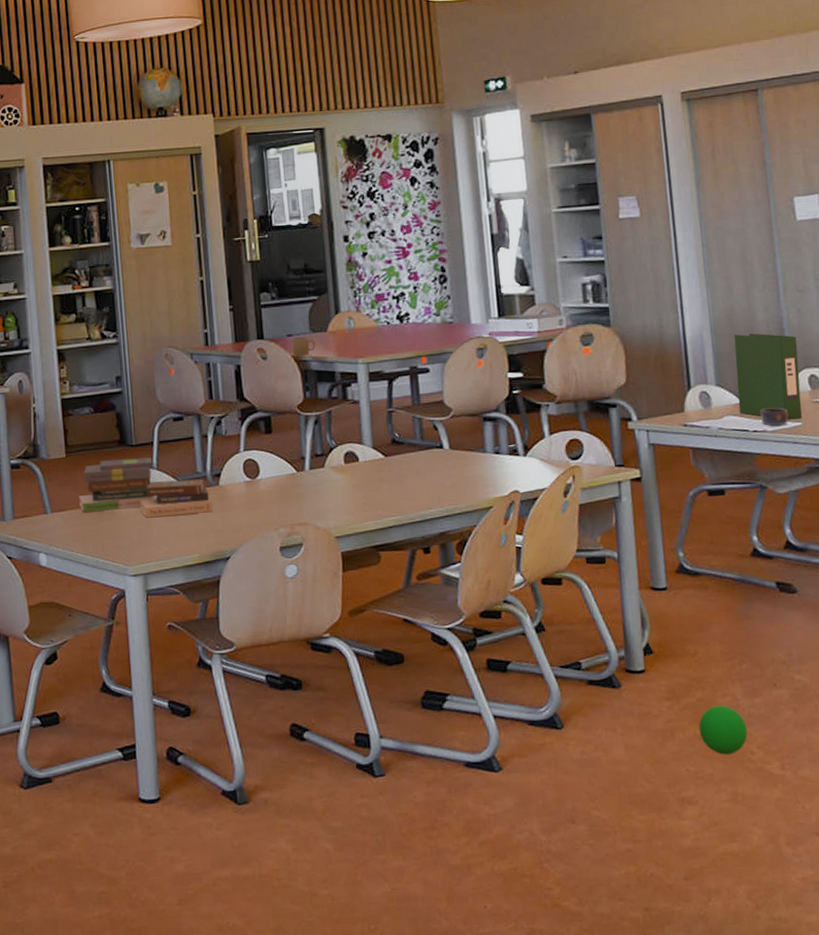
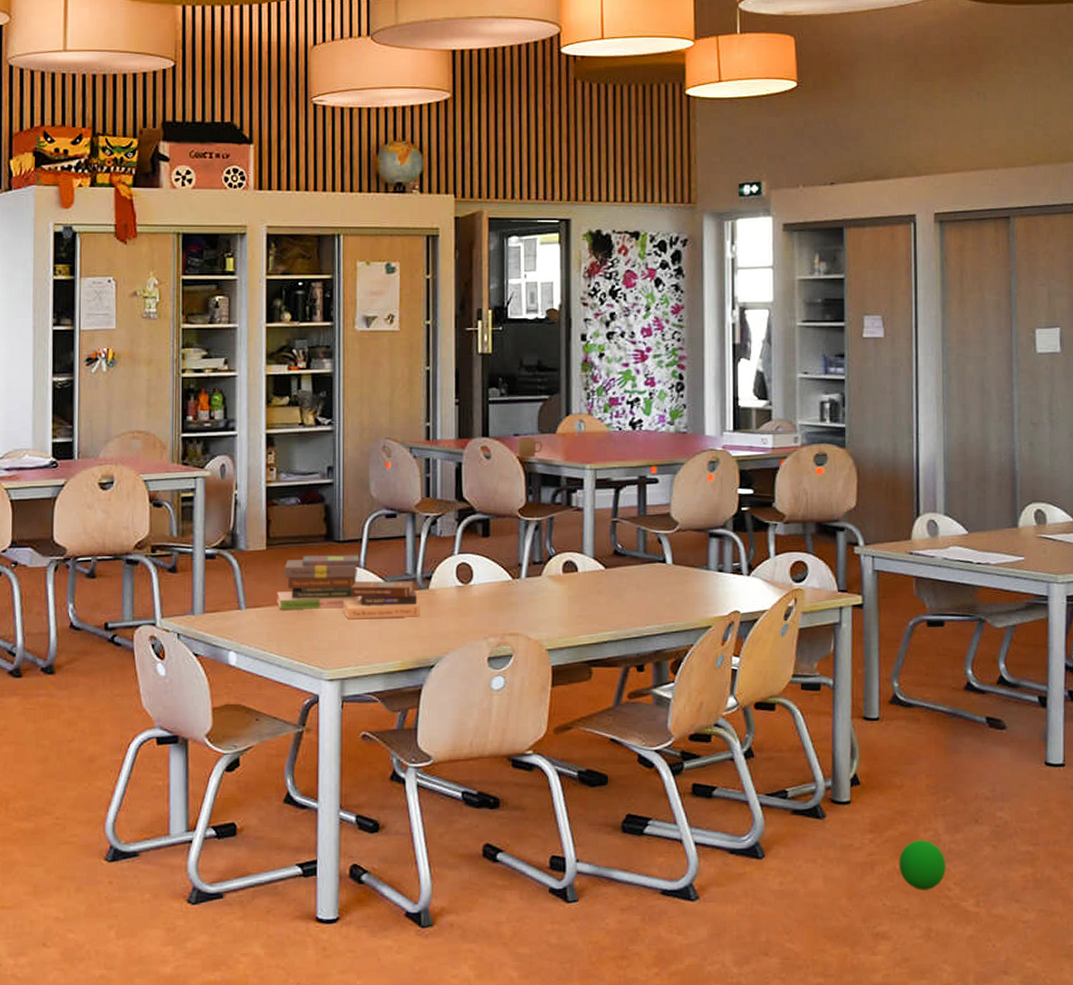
binder: present [733,333,802,420] -> none [965,464,1027,554]
mug: present [760,407,789,427] -> none [986,541,1012,560]

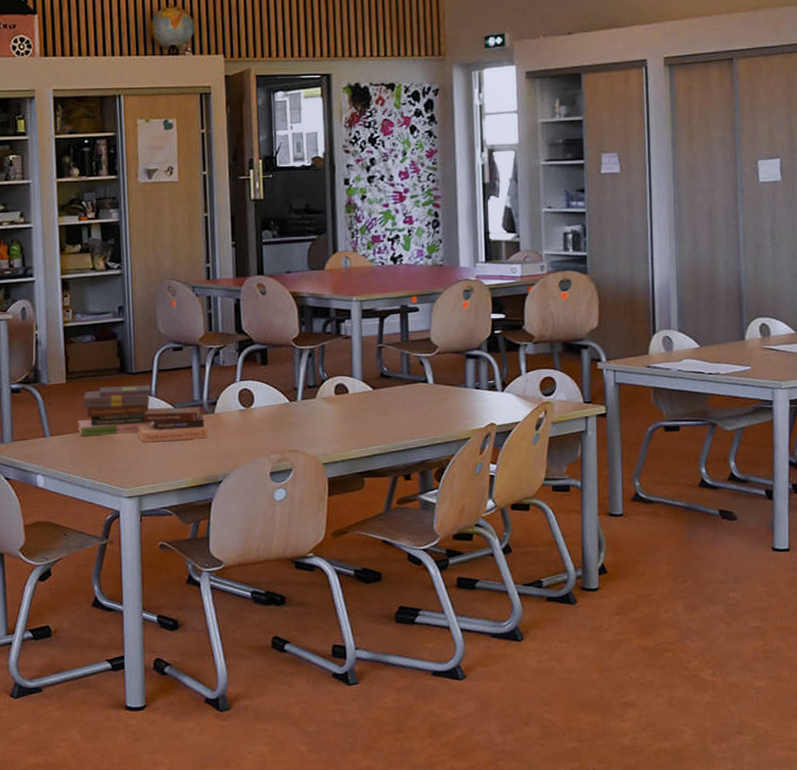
mug: present [517,436,543,458] -> none [289,273,313,293]
ball: present [899,839,946,890] -> none [643,619,685,664]

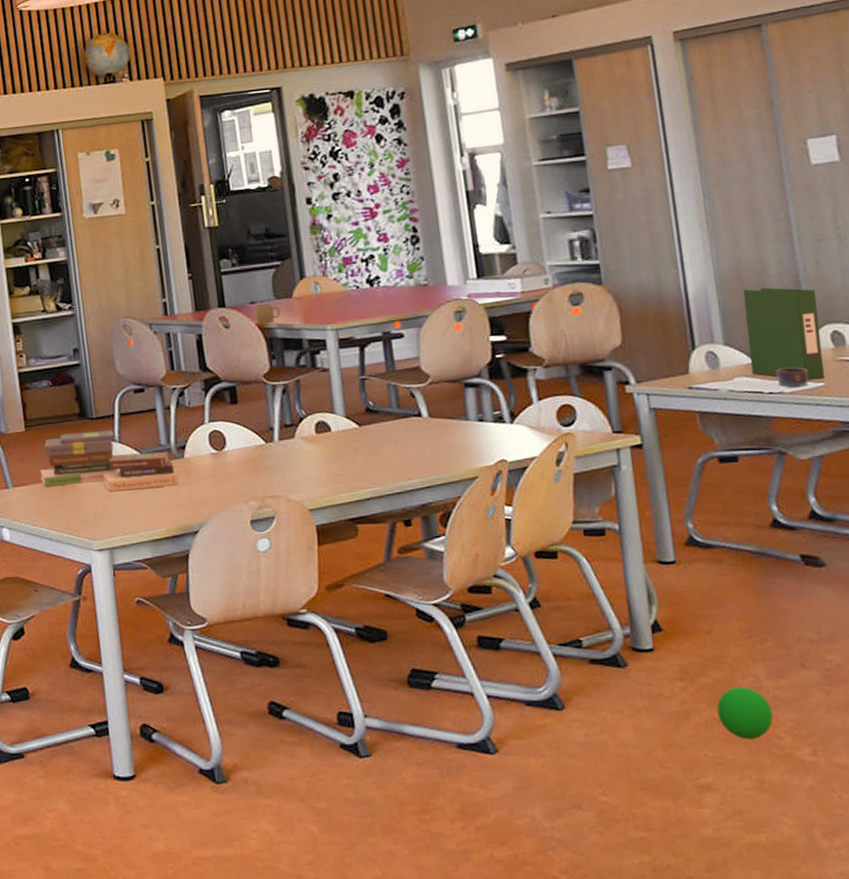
mug: none [289,273,313,293] -> present [254,303,281,325]
ball: none [643,619,685,664] -> present [716,686,773,740]
binder: none [696,284,752,364] -> present [742,287,825,380]
mug: none [716,353,740,370] -> present [776,367,809,389]

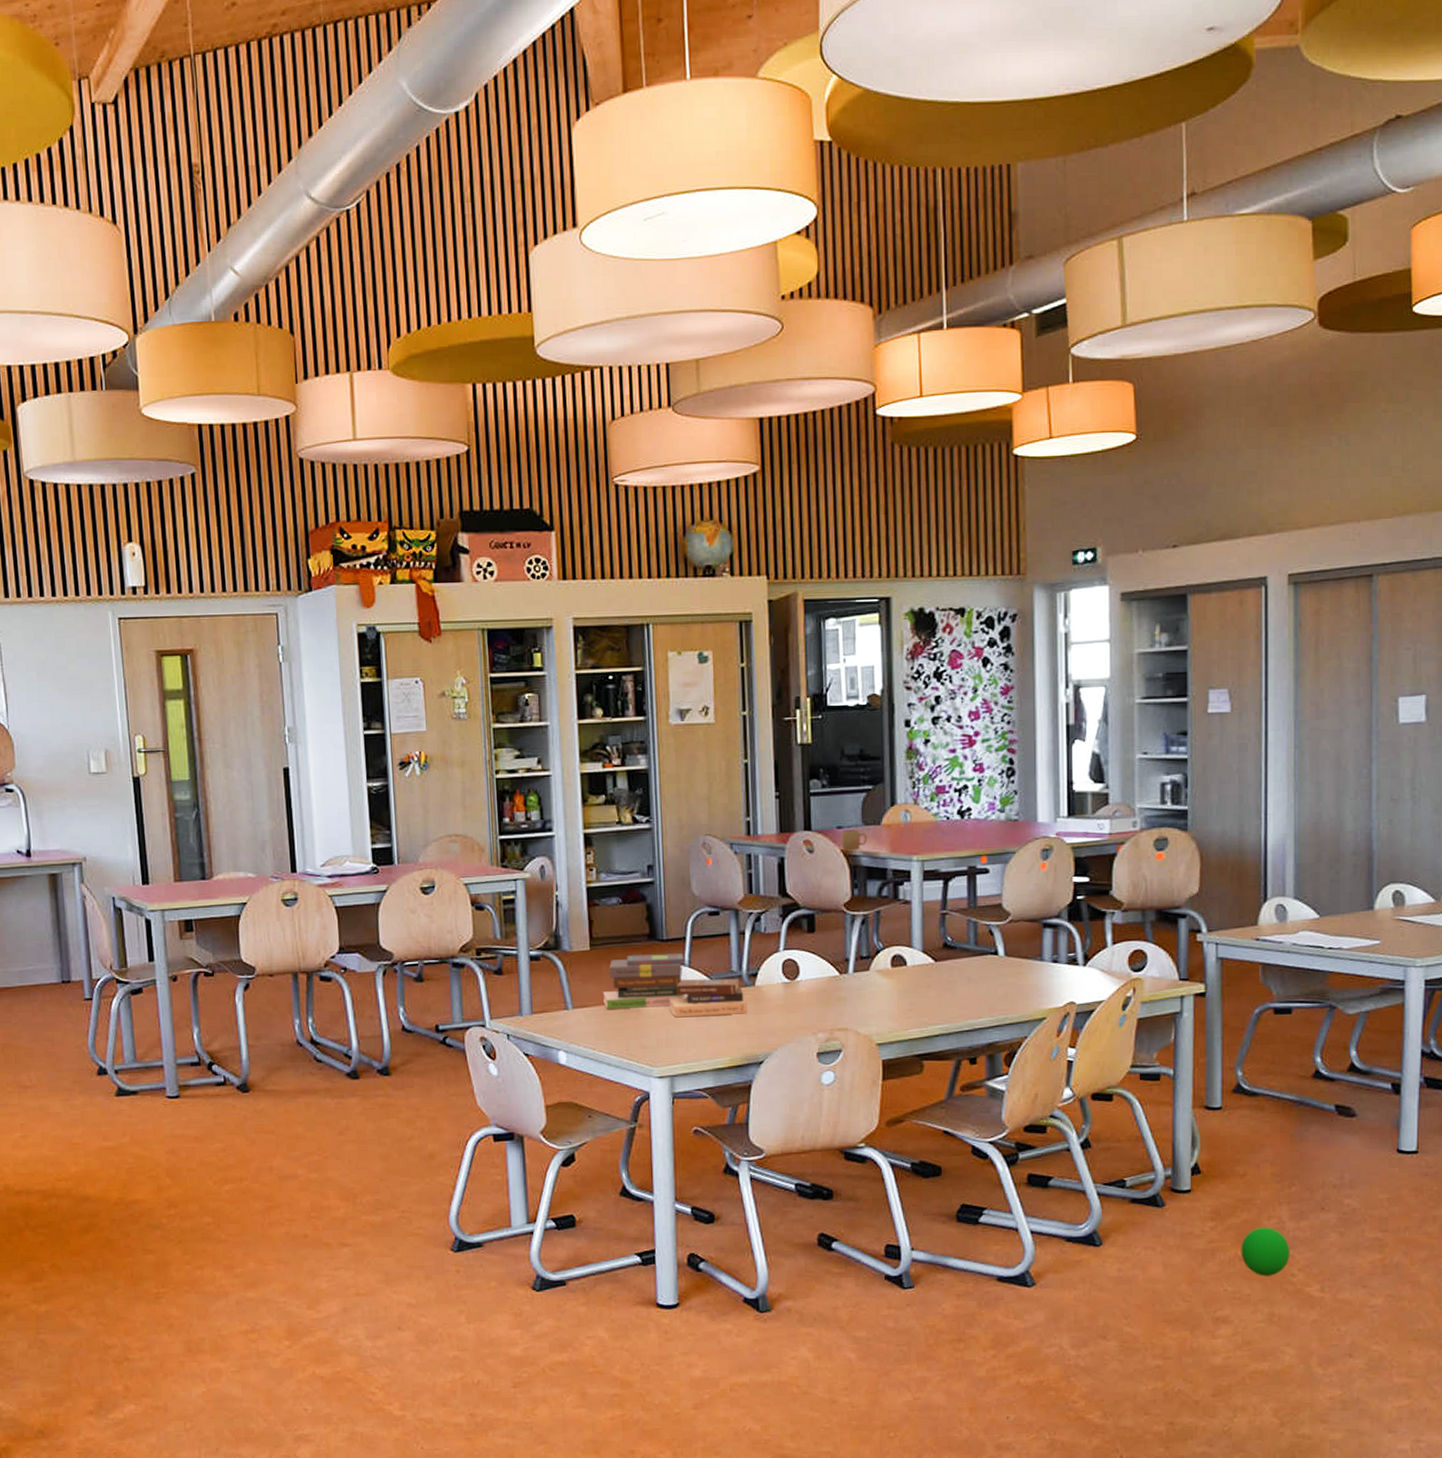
binder: present [742,287,825,380] -> none [1316,844,1385,938]
mug: present [776,367,809,389] -> none [1338,924,1367,945]

